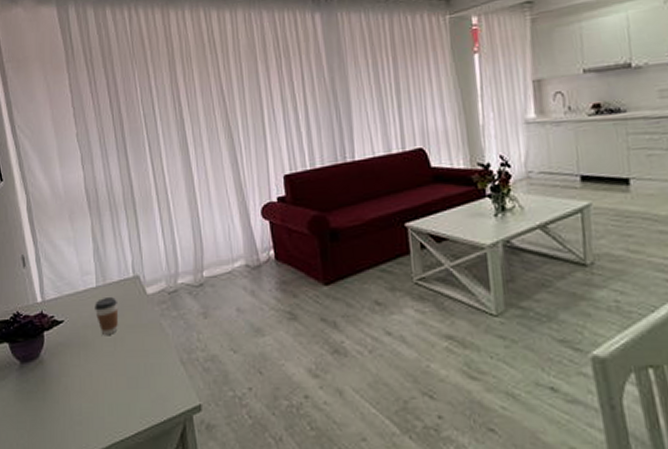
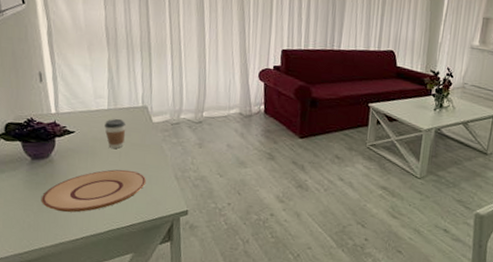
plate: none [34,360,148,425] -> present [41,169,147,213]

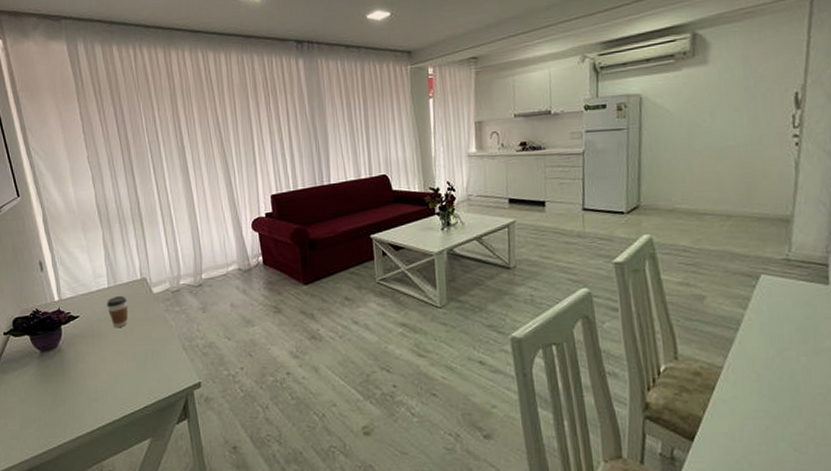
plate: present [41,169,147,213] -> none [54,347,155,402]

